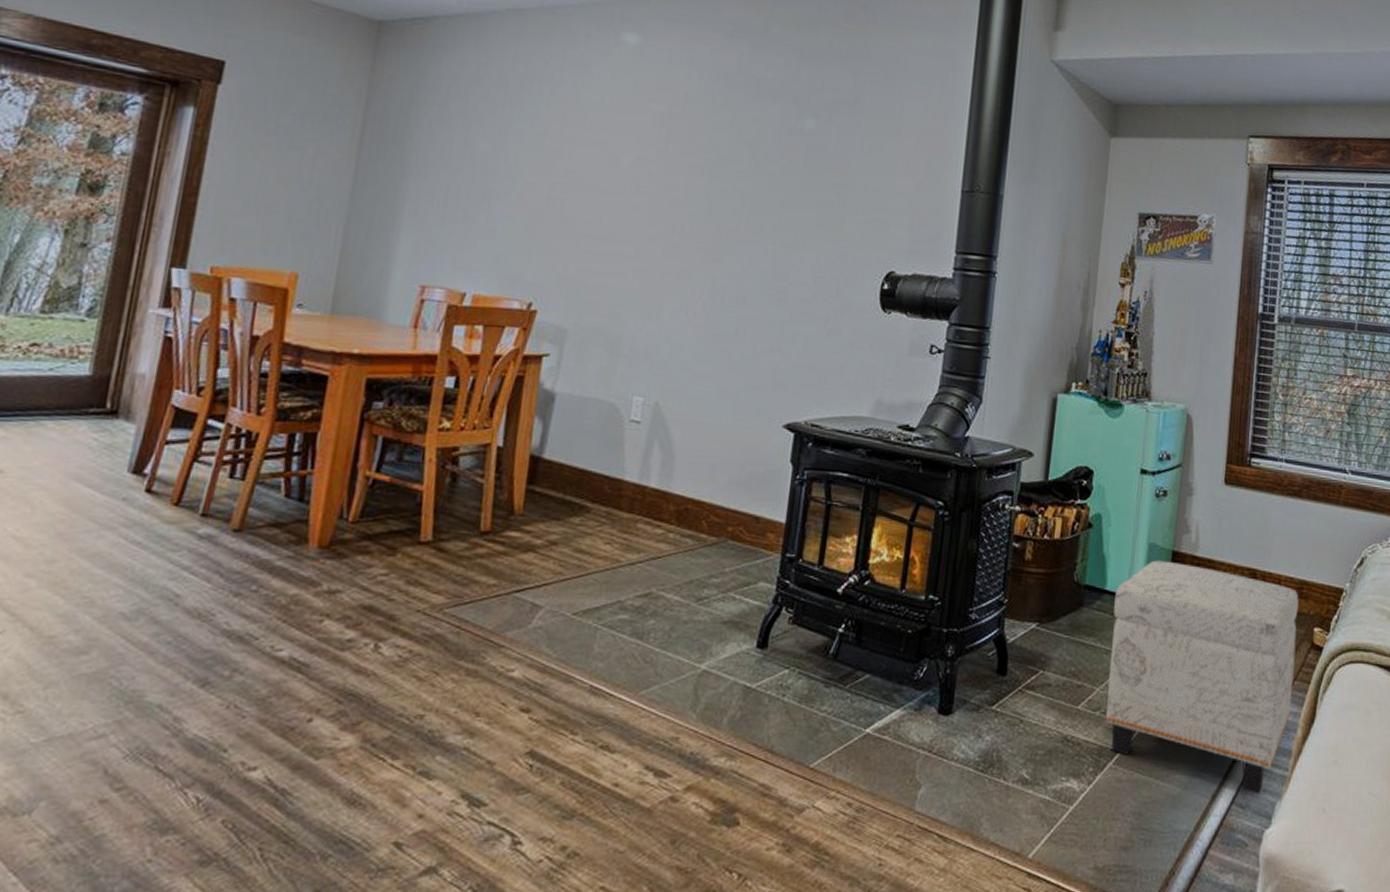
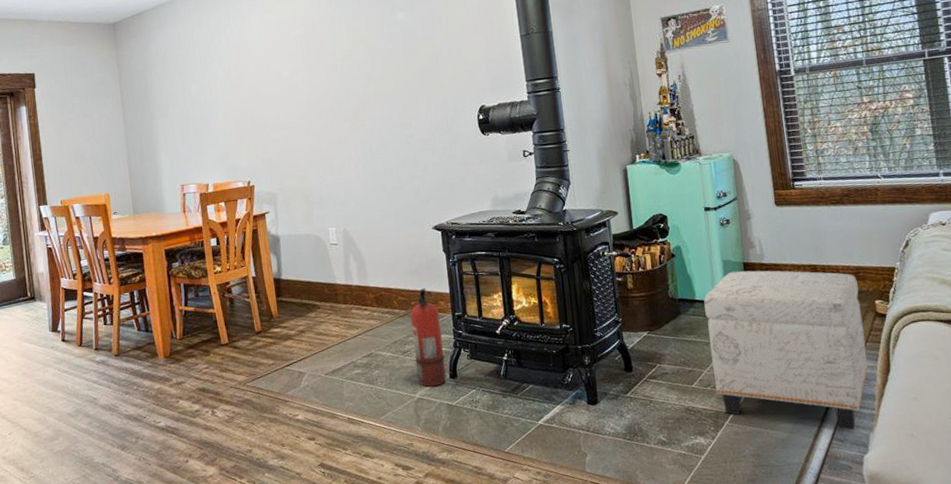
fire extinguisher: none [709,509,765,657] -> present [410,288,446,387]

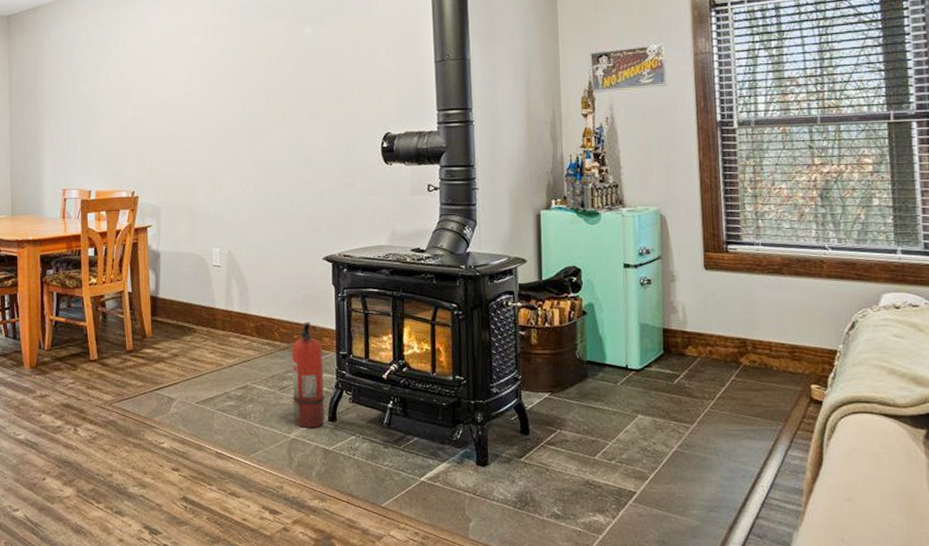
ottoman: present [704,270,869,430] -> none [615,337,798,526]

